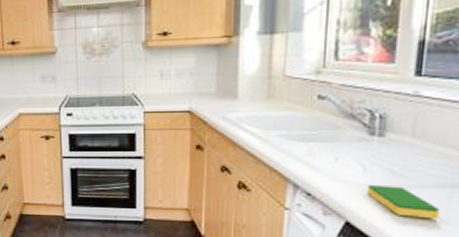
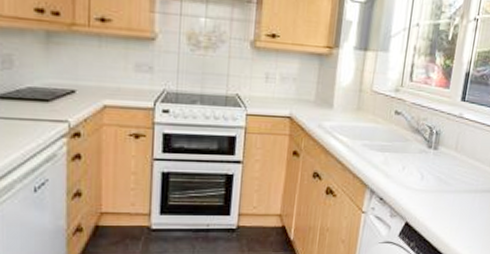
dish sponge: present [367,184,440,219] -> none [422,190,468,218]

